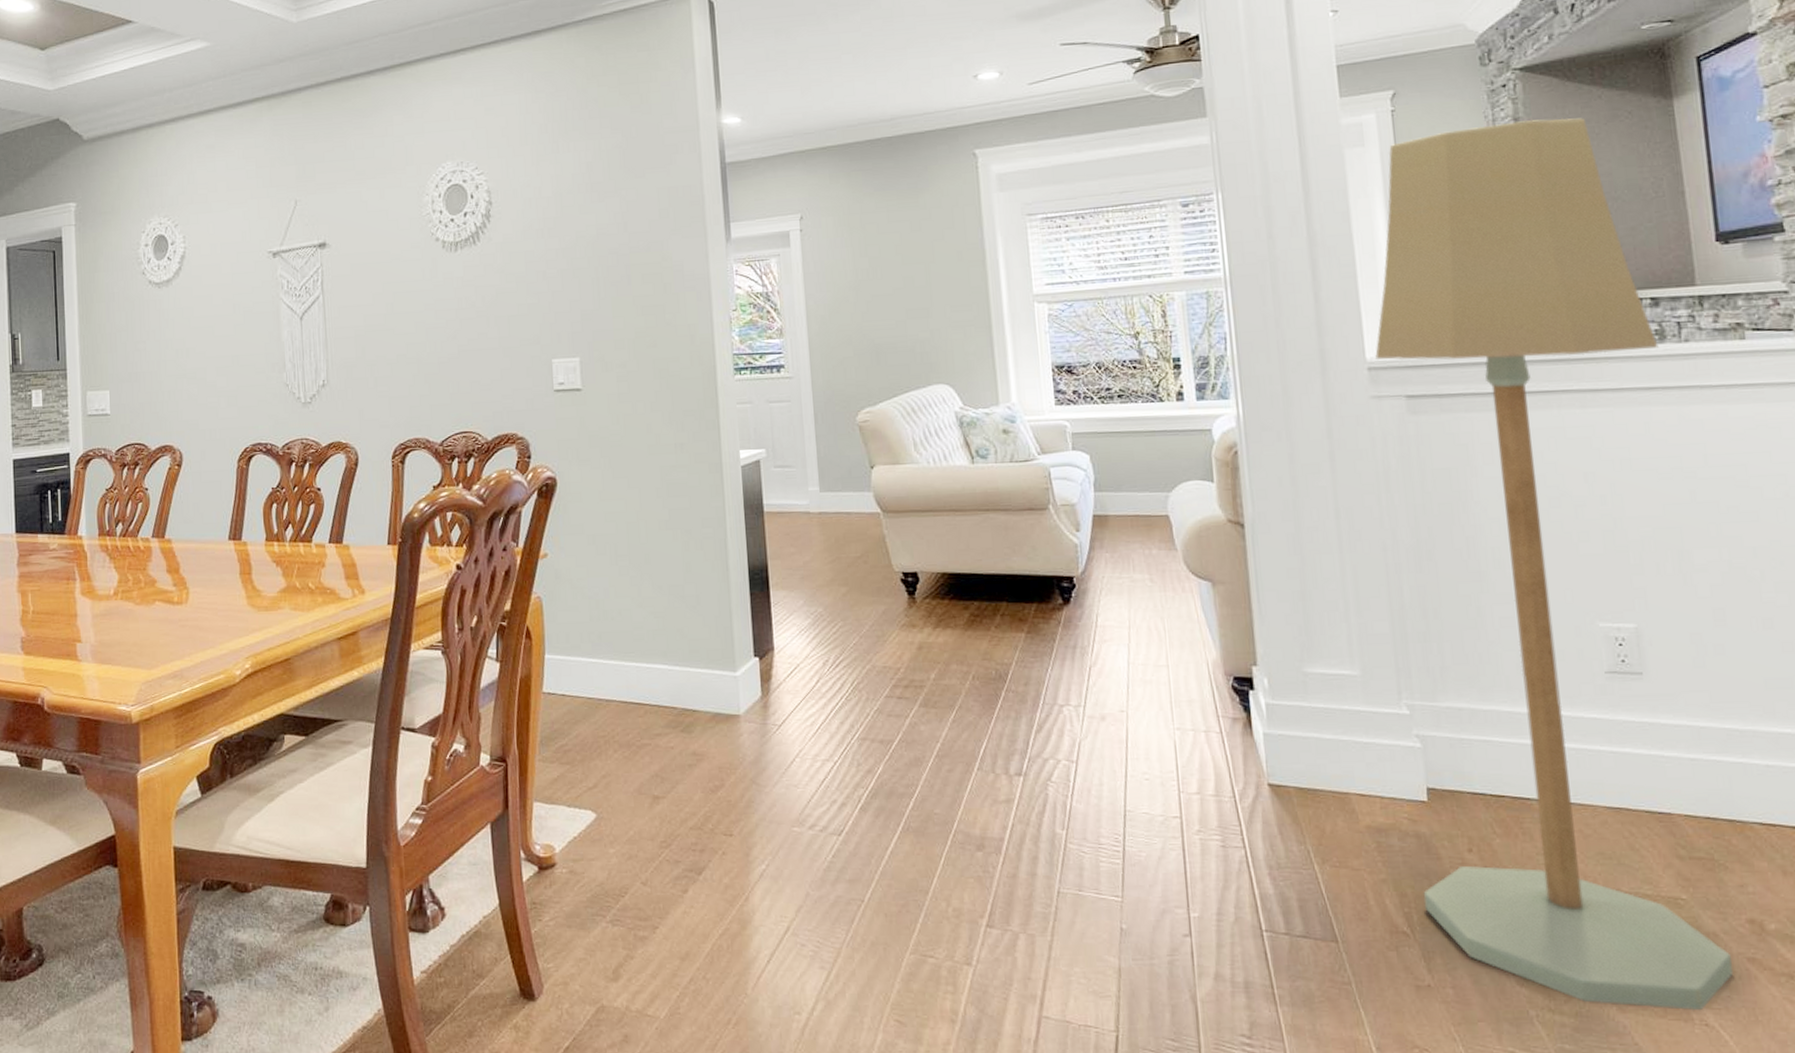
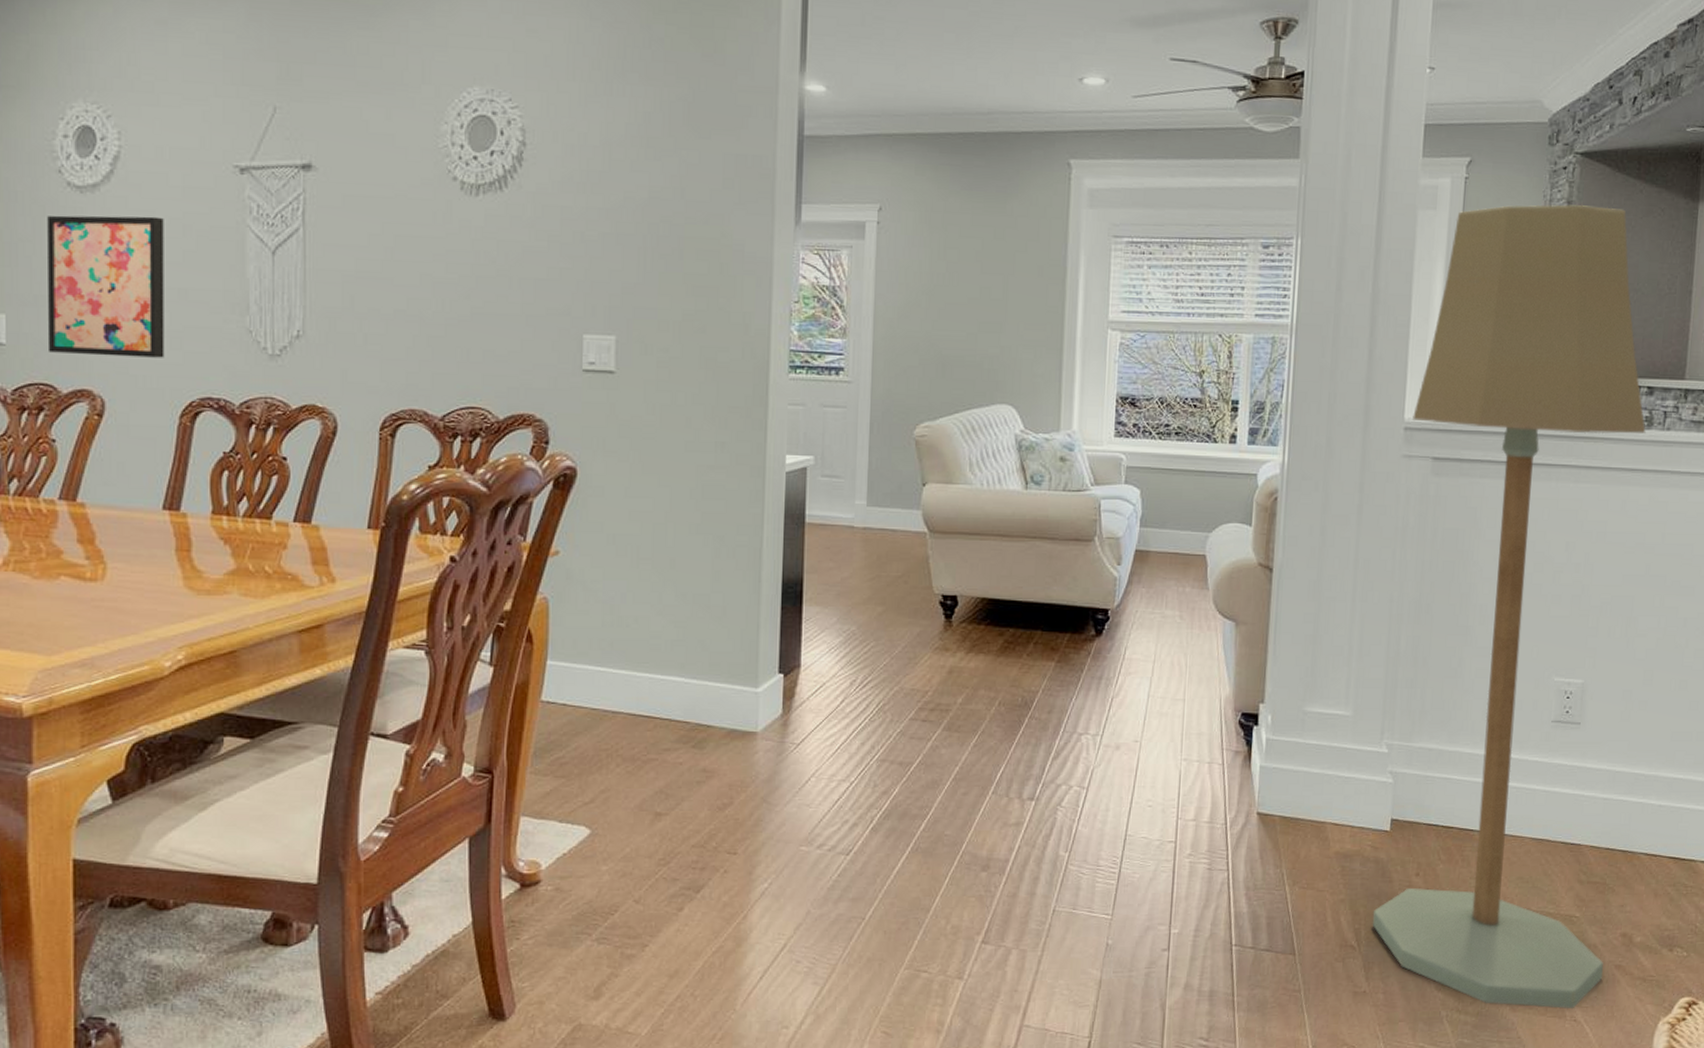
wall art: none [136,300,224,418] -> present [47,215,165,358]

